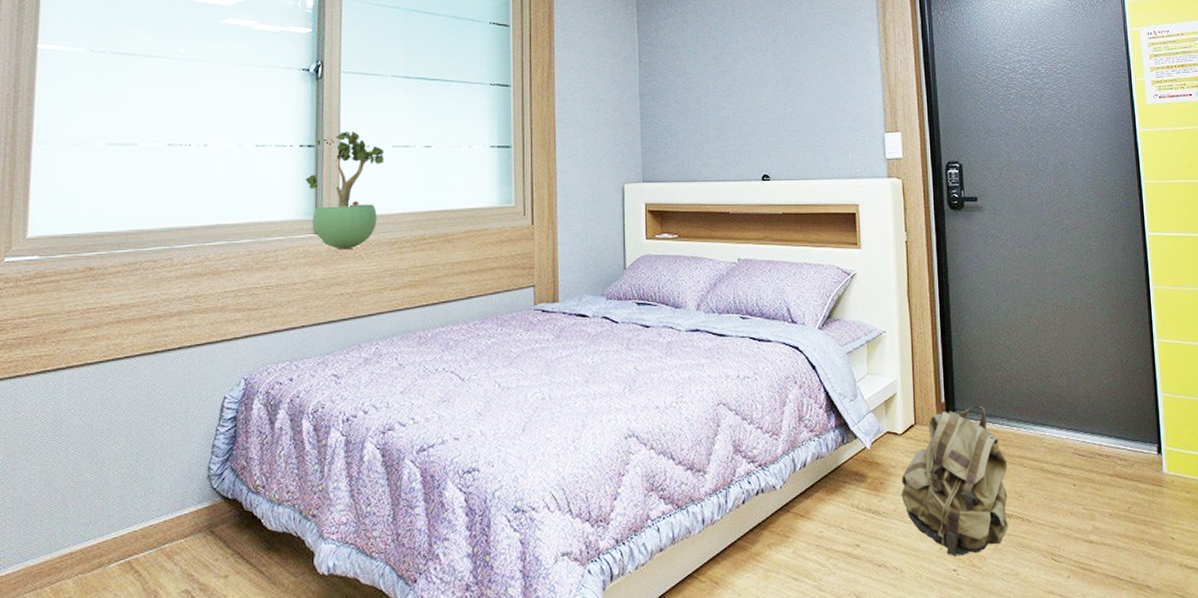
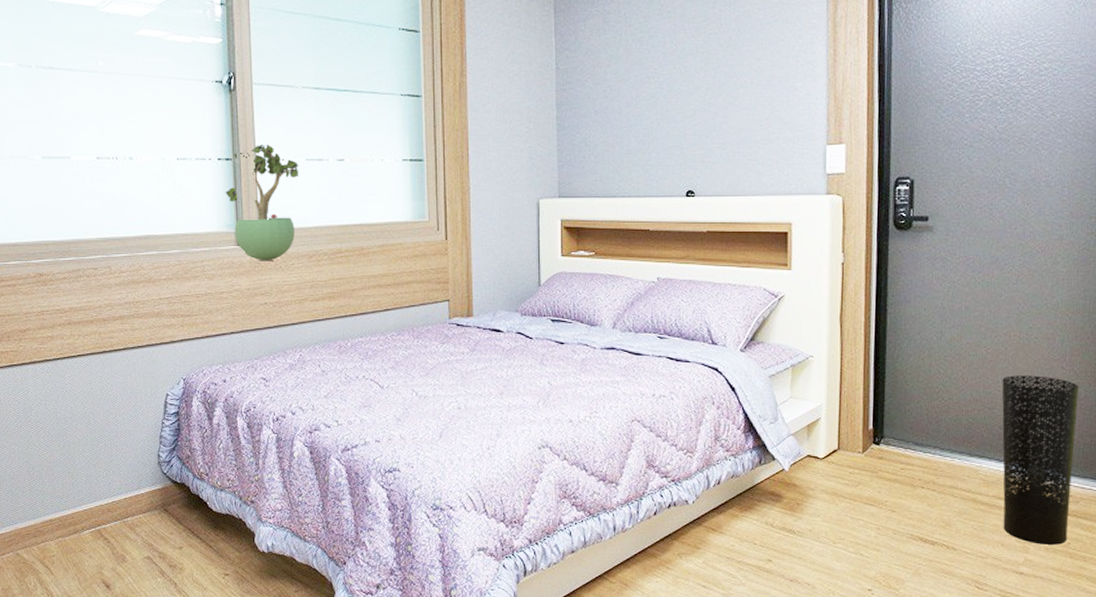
backpack: present [901,405,1008,557] -> none [818,434,936,577]
umbrella stand: none [1055,343,1127,511] -> present [1002,375,1079,545]

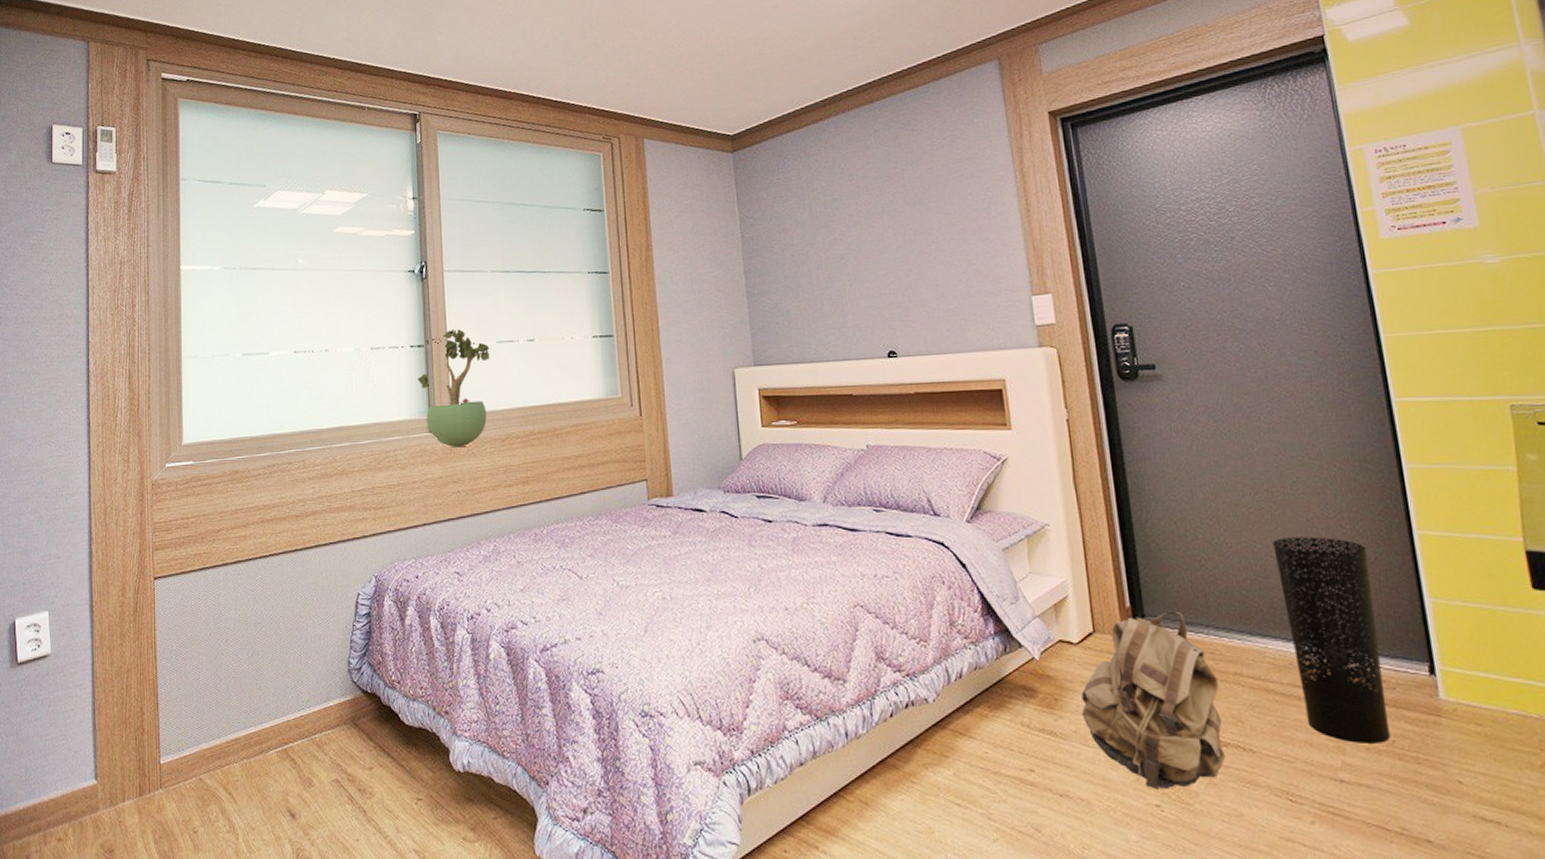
backpack: none [818,434,936,577] -> present [1081,611,1225,790]

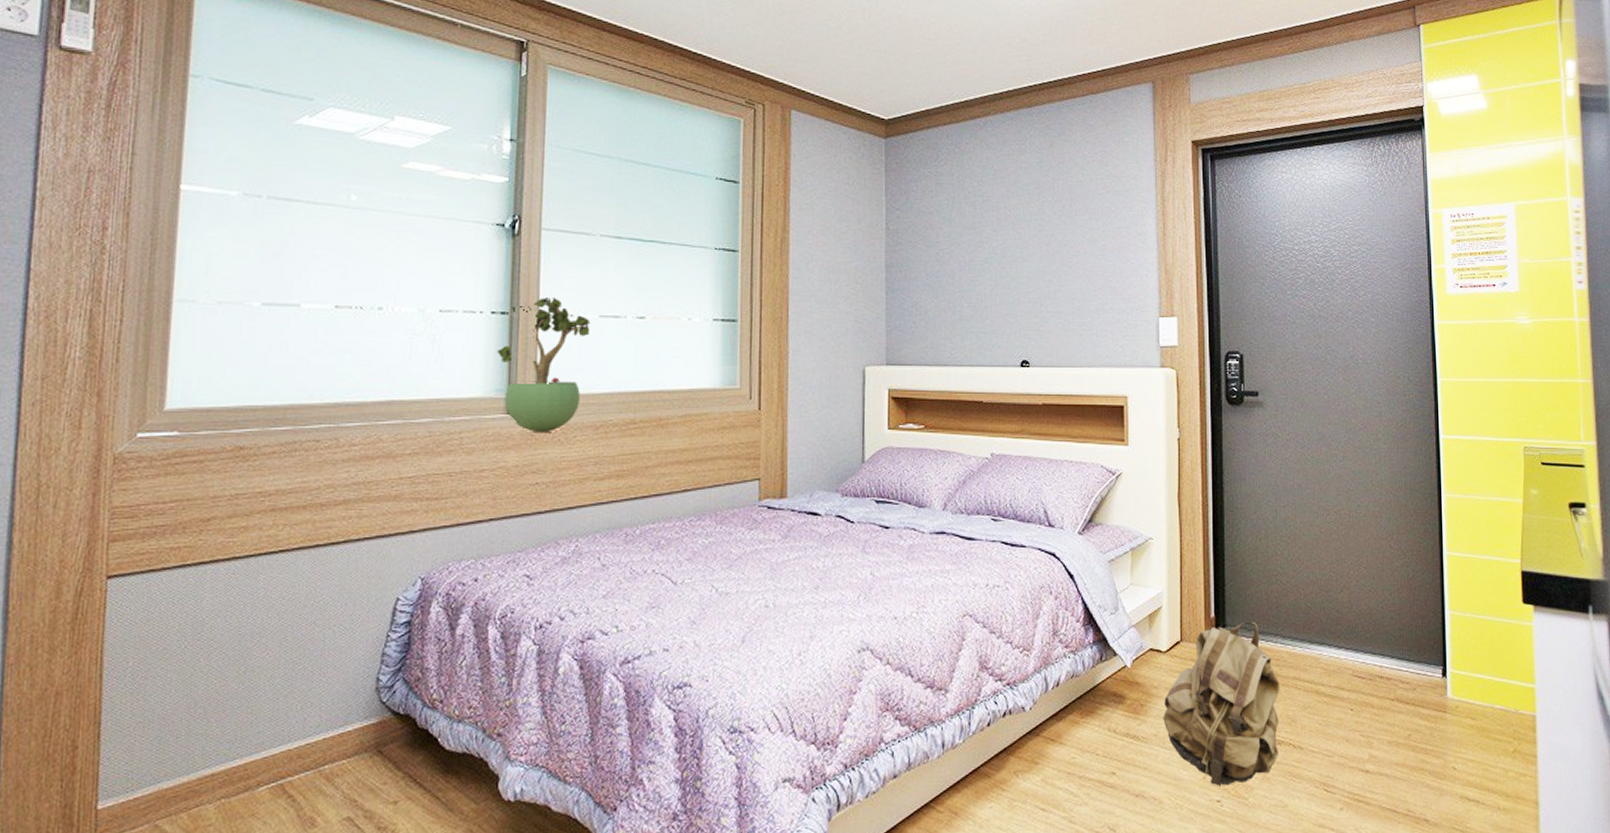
umbrella stand: present [1272,536,1390,743] -> none [1336,555,1408,738]

